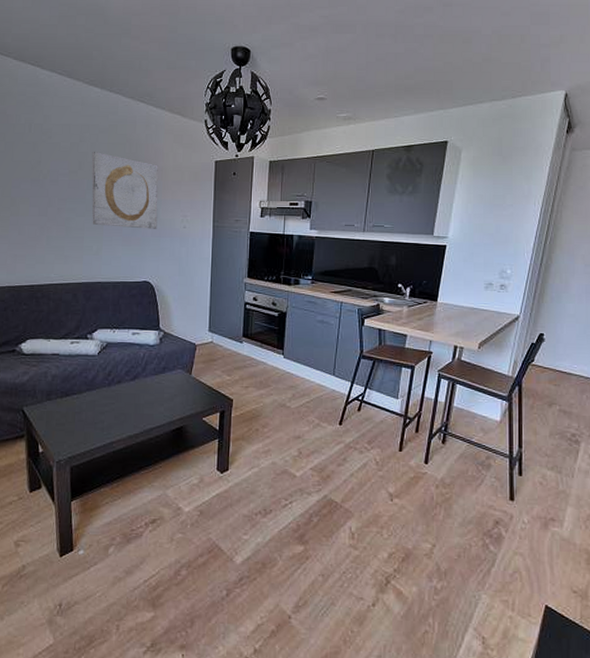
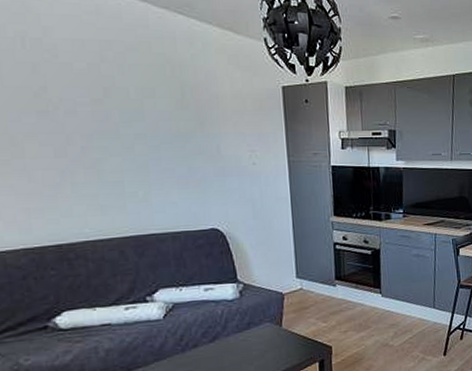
wall art: present [91,151,158,229] -> none [120,74,220,168]

